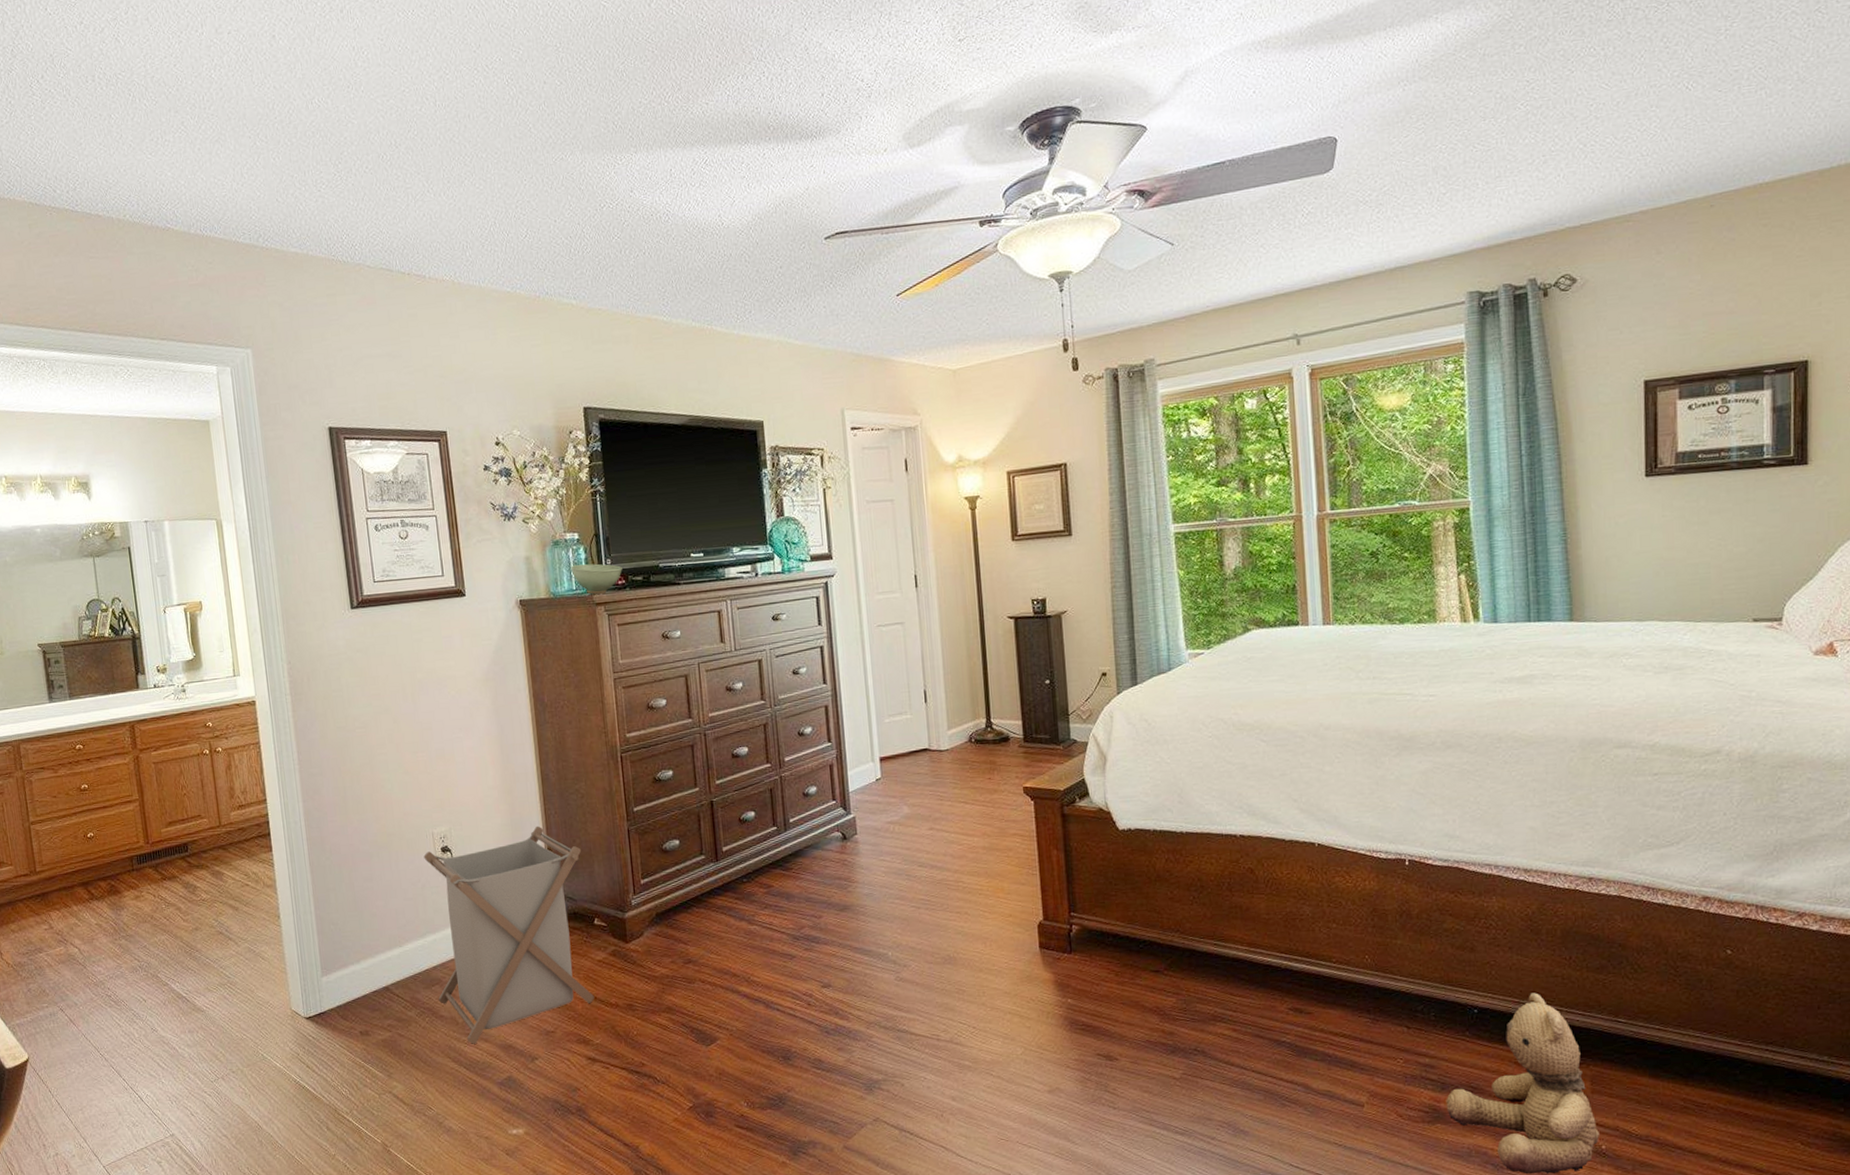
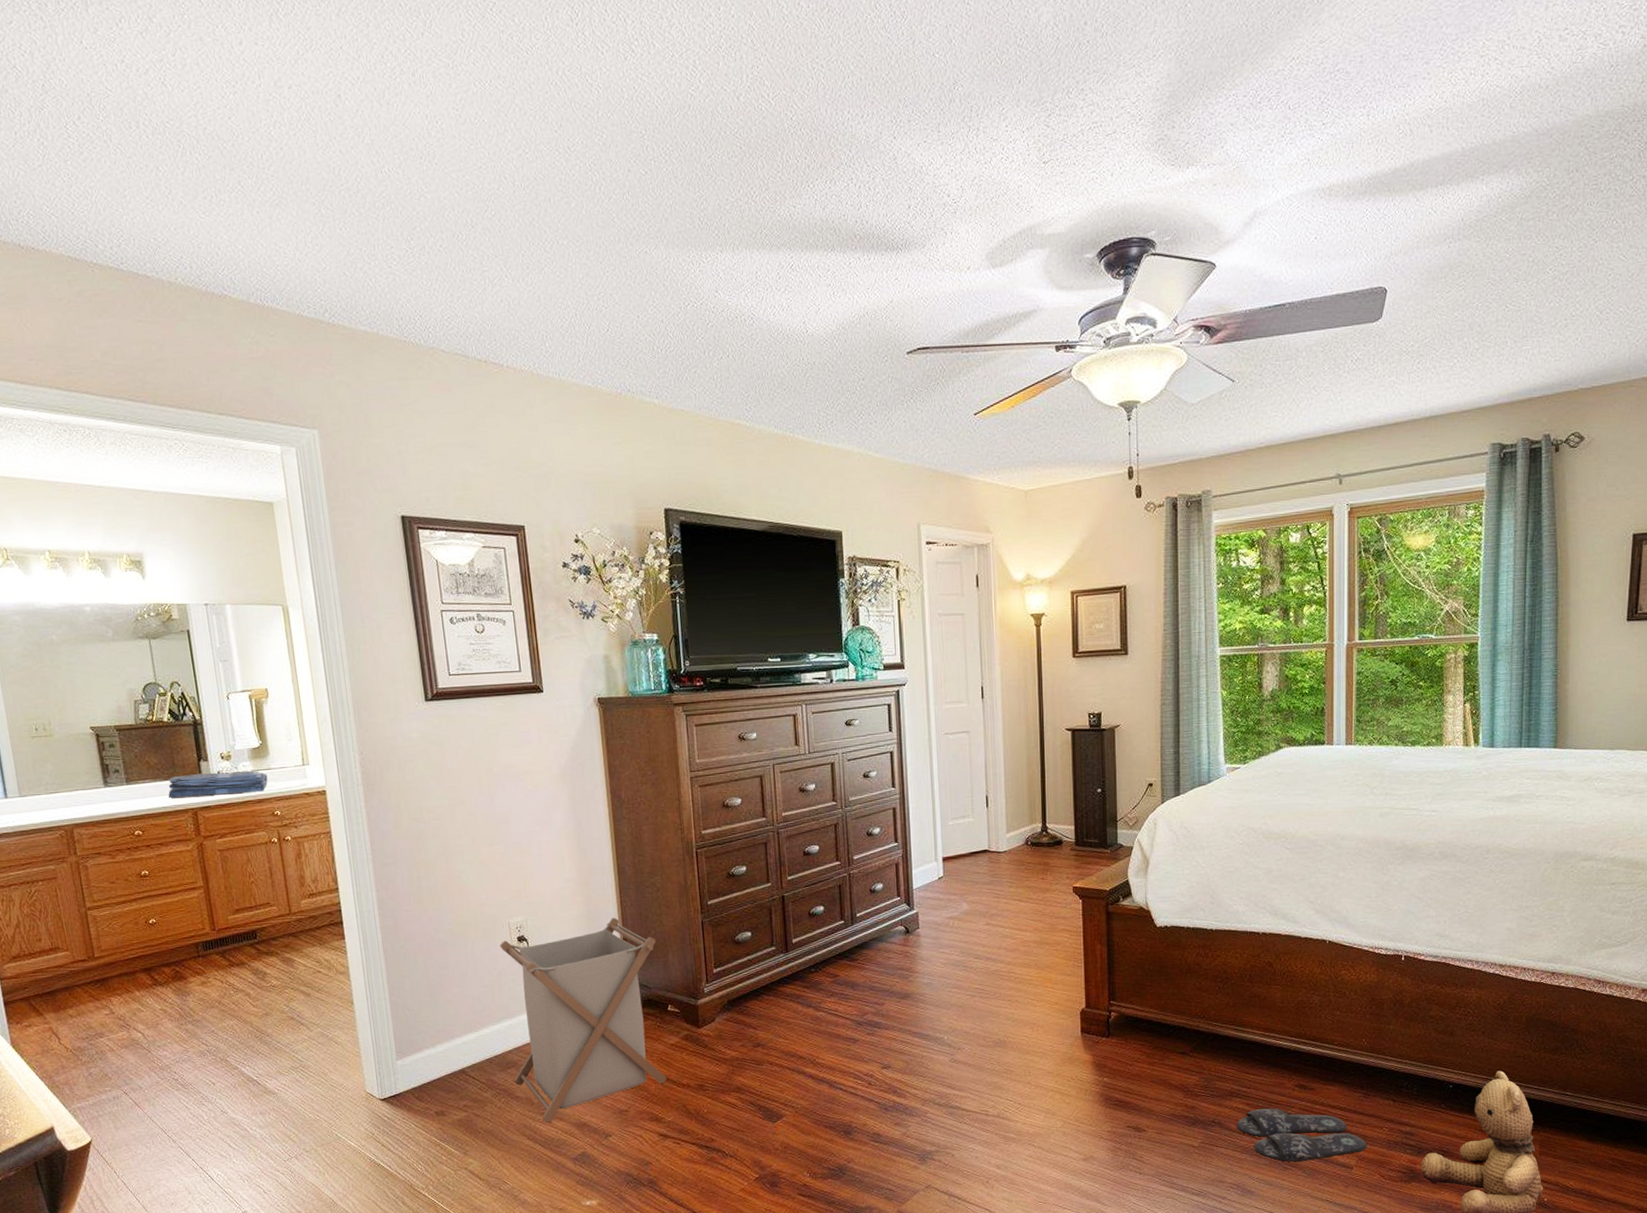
towel: none [107,683,201,713] -> present [168,771,268,799]
bowl: present [571,564,622,595] -> none [649,665,701,696]
slippers: none [1223,1035,1380,1097] -> present [1237,1108,1367,1162]

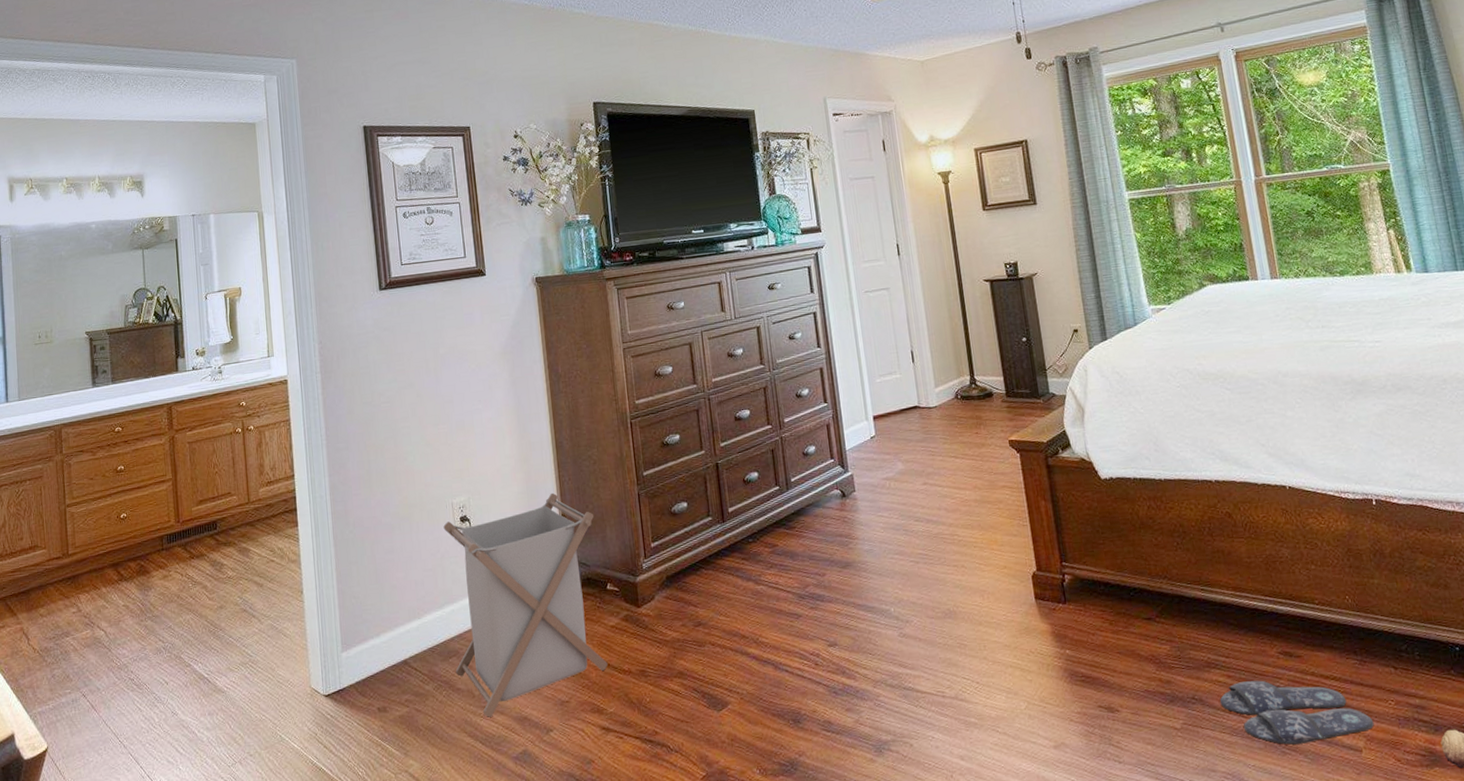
towel: present [168,771,268,799] -> none [147,364,236,395]

